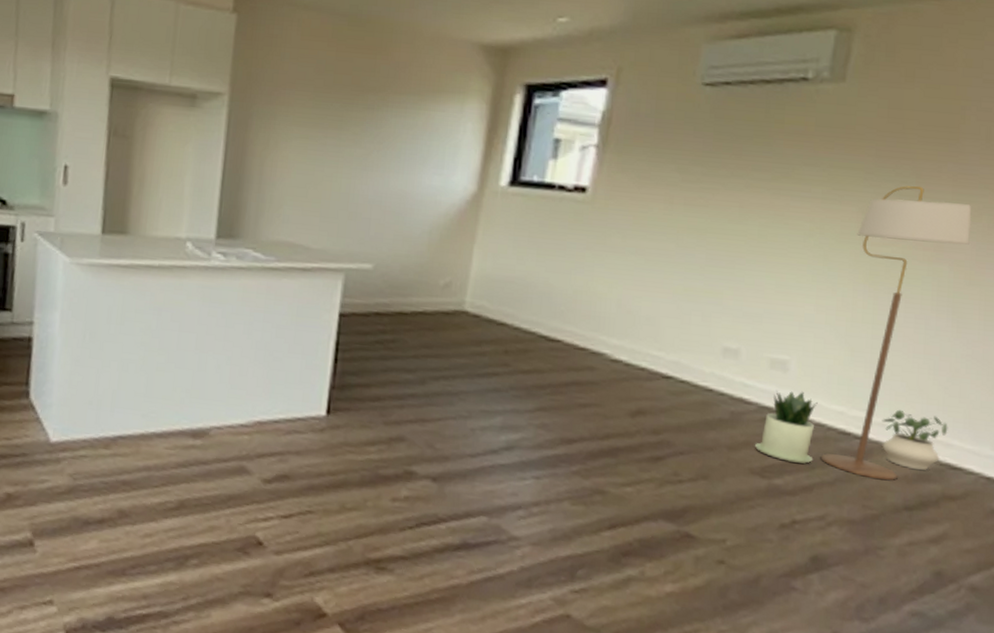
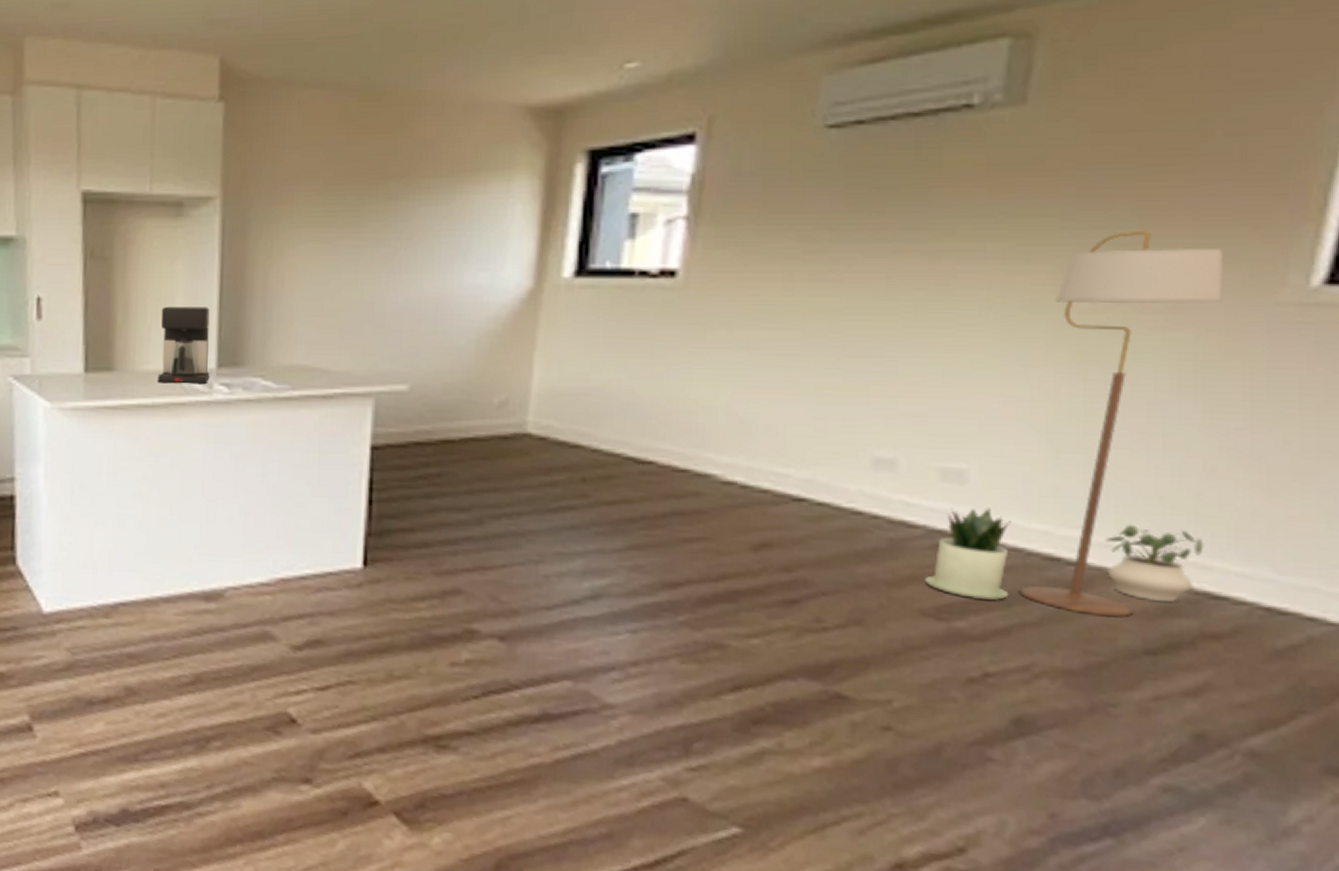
coffee maker: none [165,182,213,252] -> present [158,306,210,385]

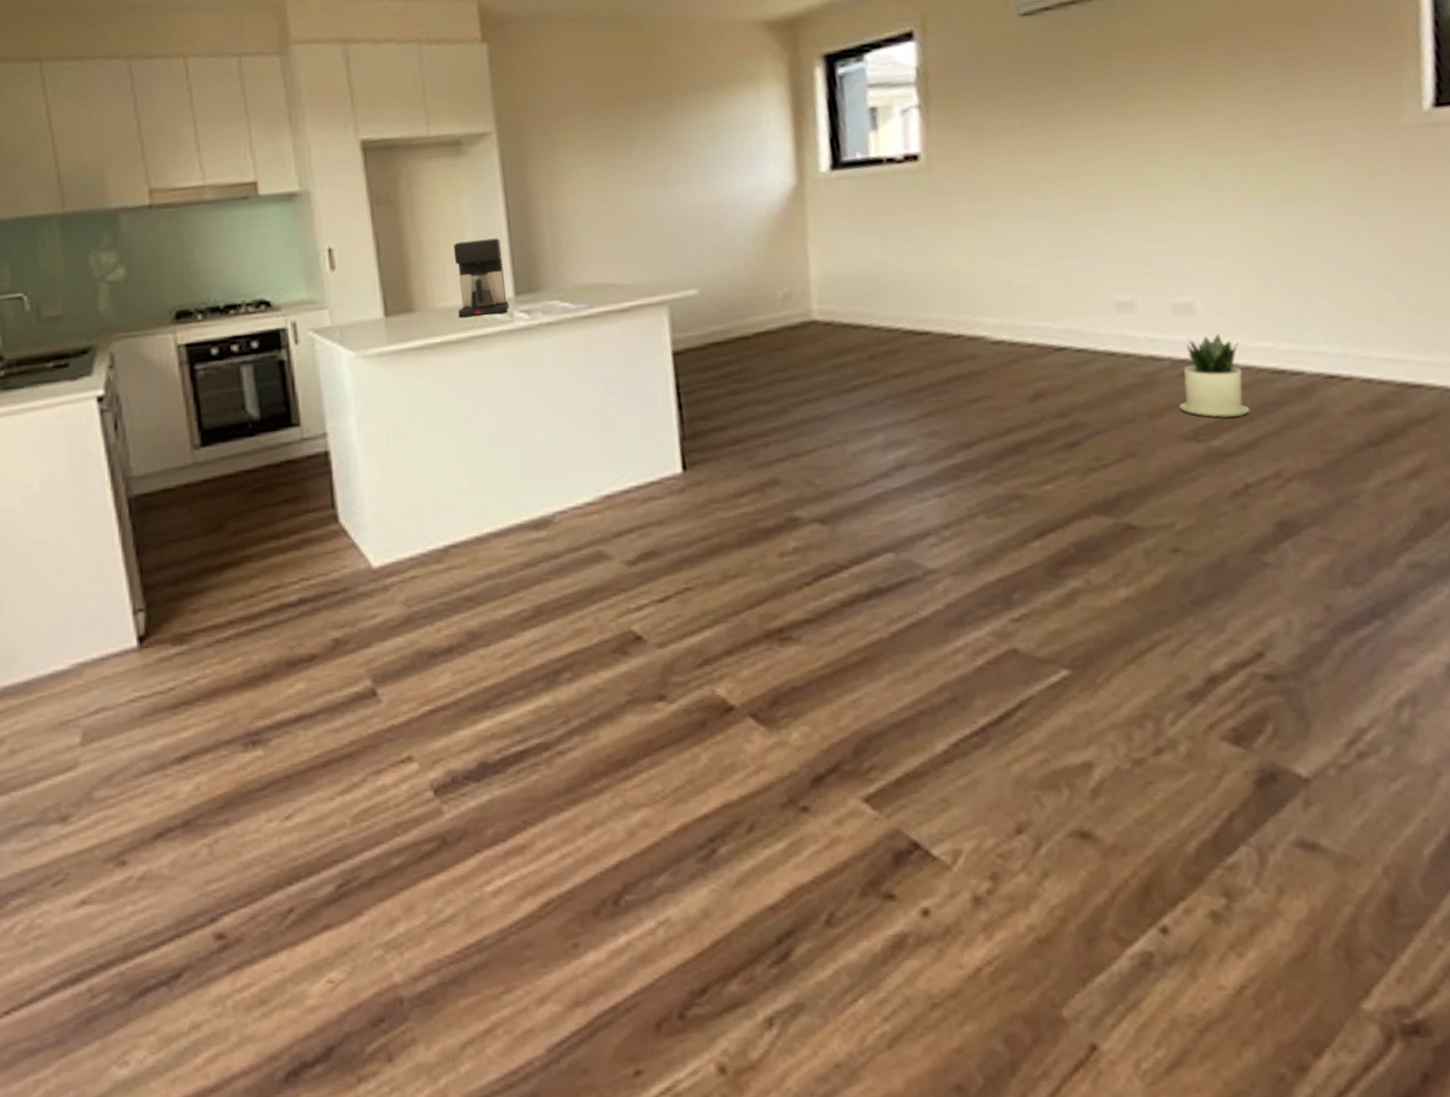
floor lamp: present [1019,230,1224,618] -> none [1232,77,1361,418]
potted plant: present [1105,524,1204,603] -> none [1316,331,1395,398]

